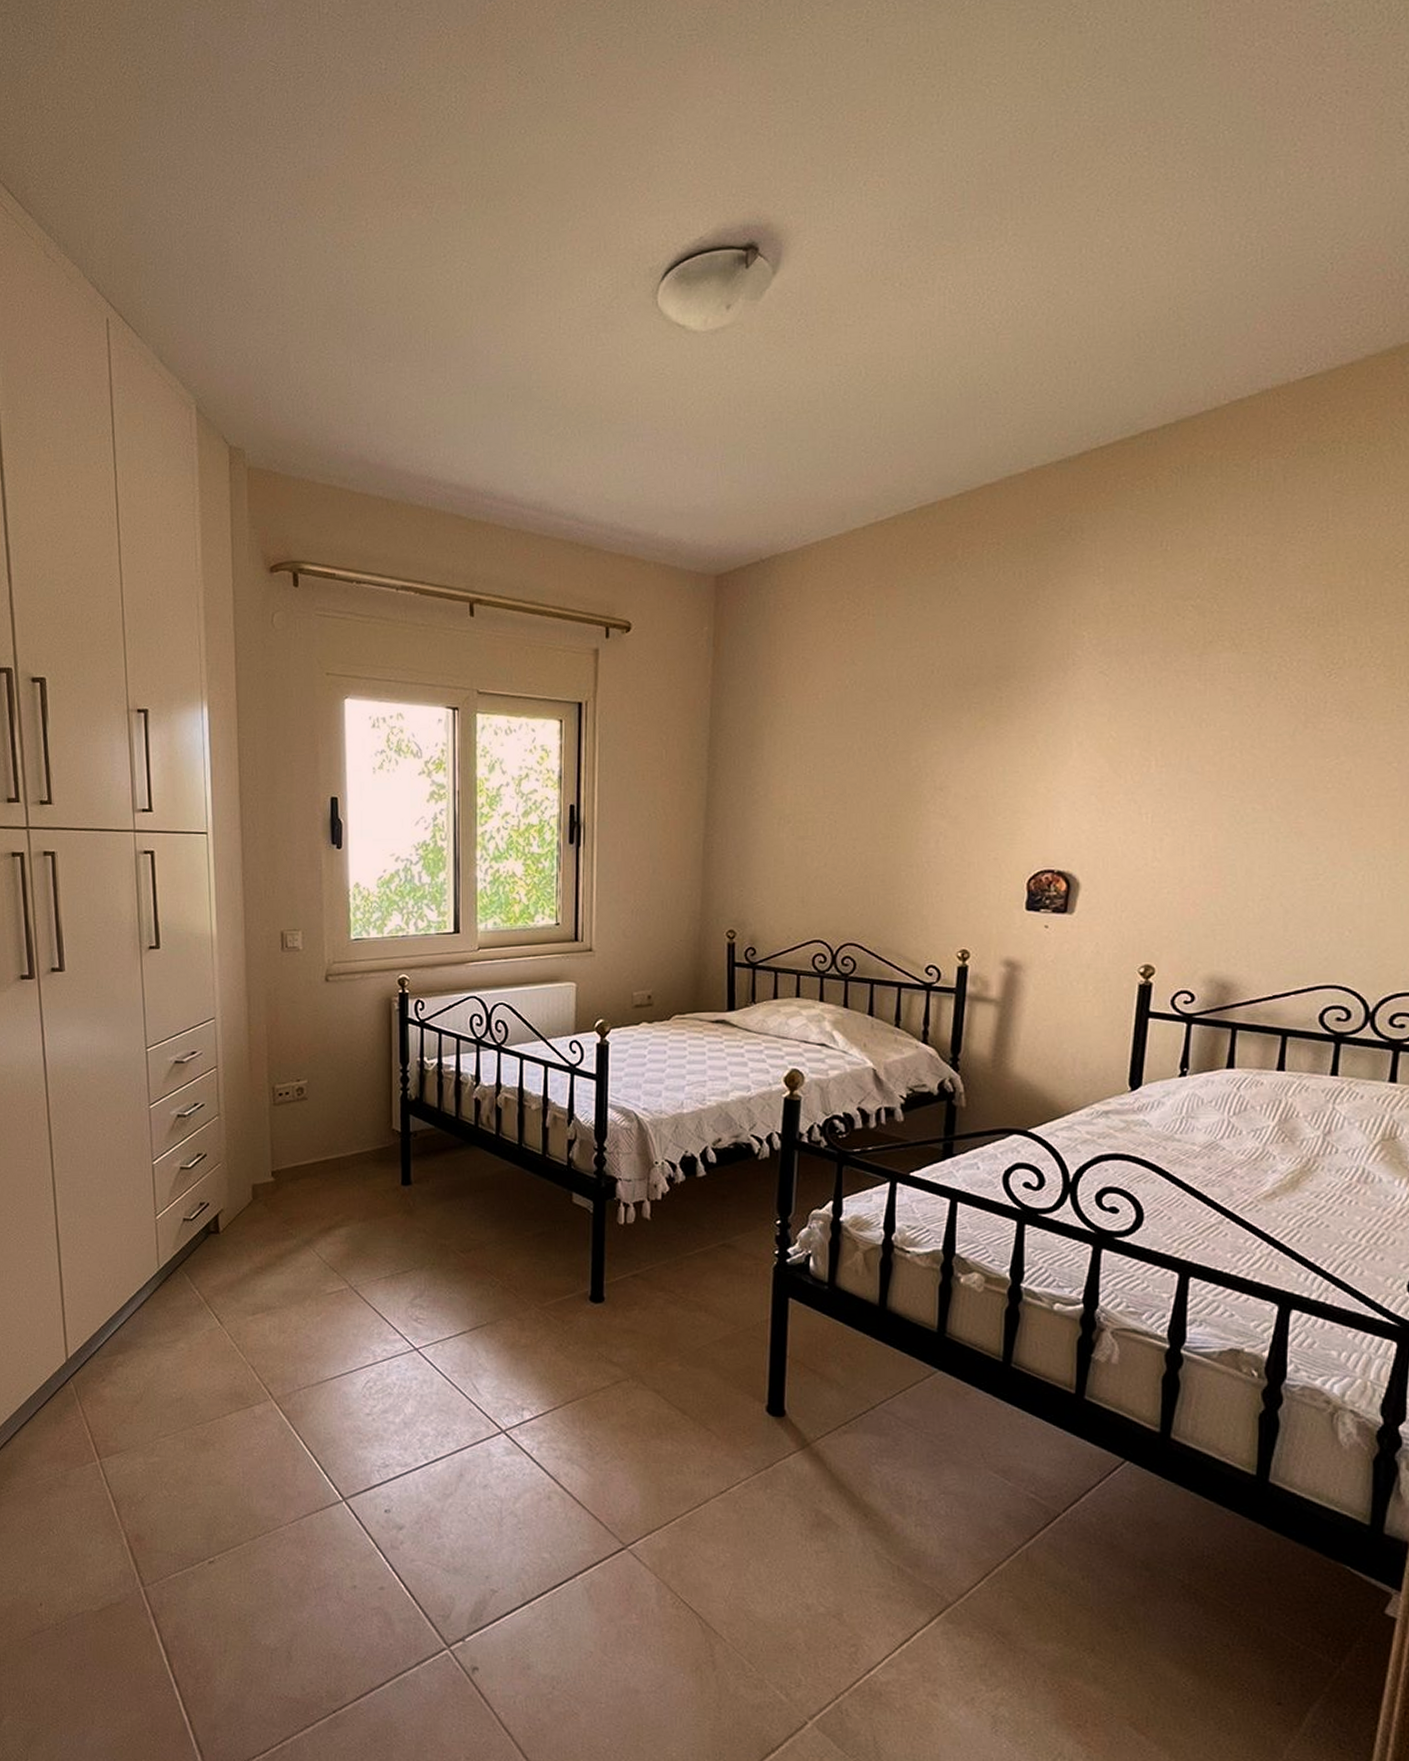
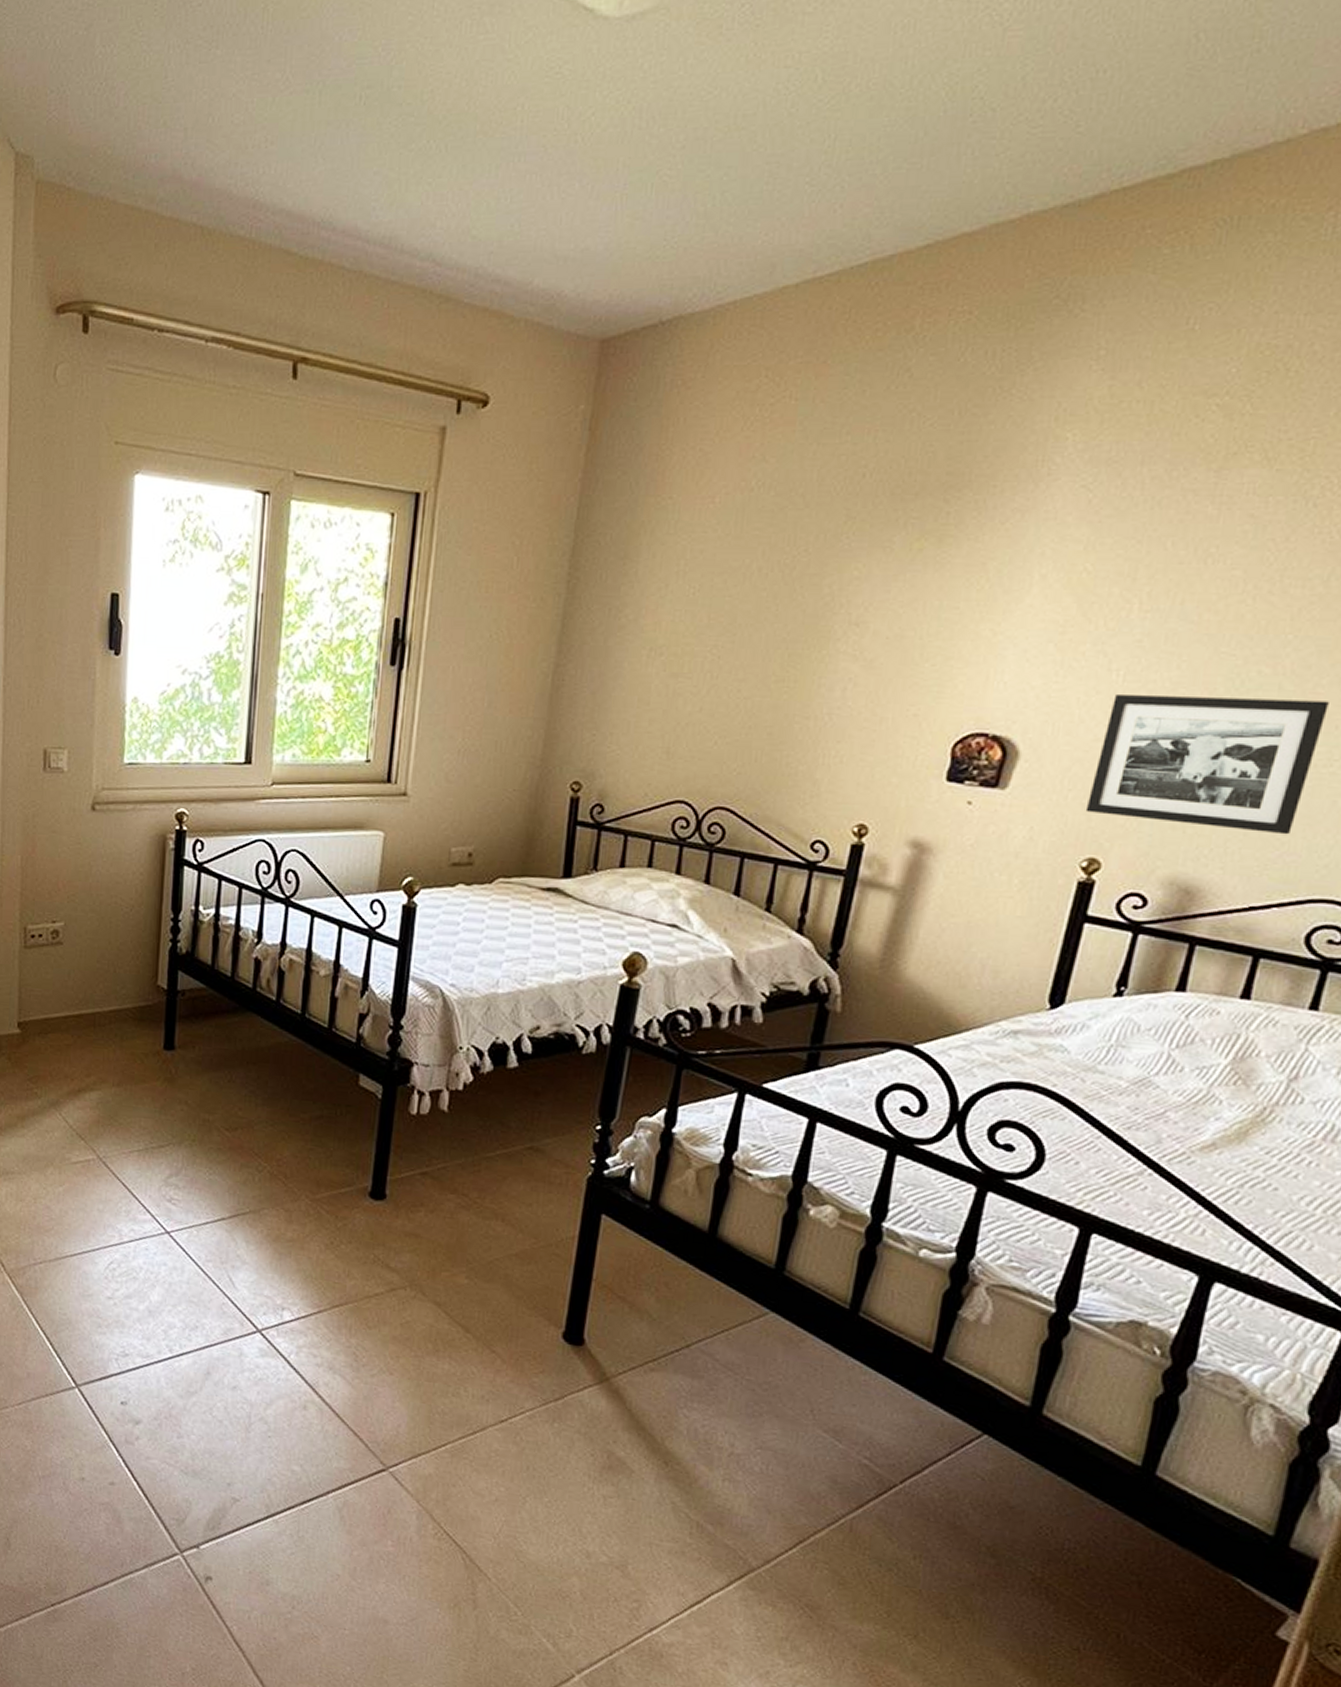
picture frame: none [1137,828,1309,936] -> present [1085,695,1329,835]

